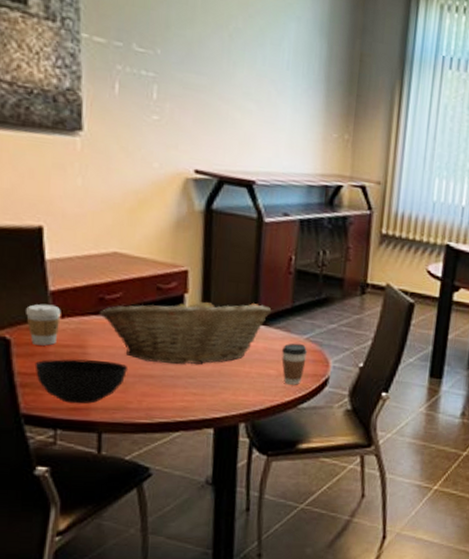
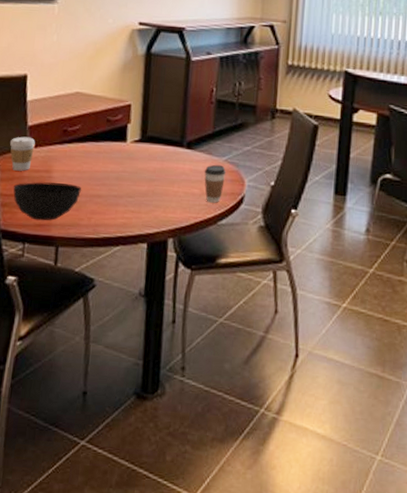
fruit basket: present [99,296,272,365] -> none [62,126,197,186]

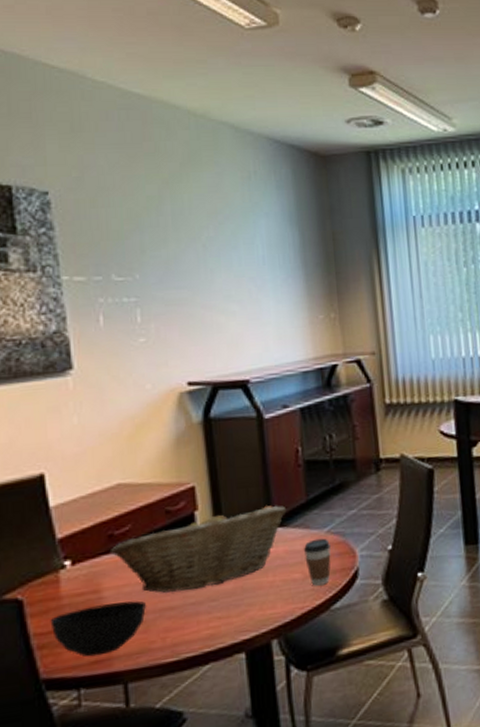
coffee cup: present [10,136,35,171] -> none [36,553,71,600]
fruit basket: none [62,126,197,186] -> present [109,505,287,593]

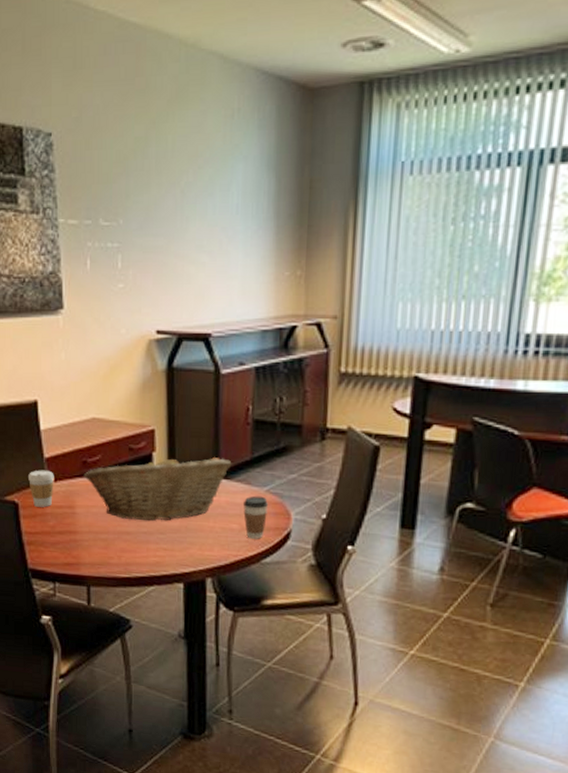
coffee cup: none [36,553,71,600] -> present [28,470,54,507]
bowl: present [50,601,146,657] -> none [37,518,108,560]

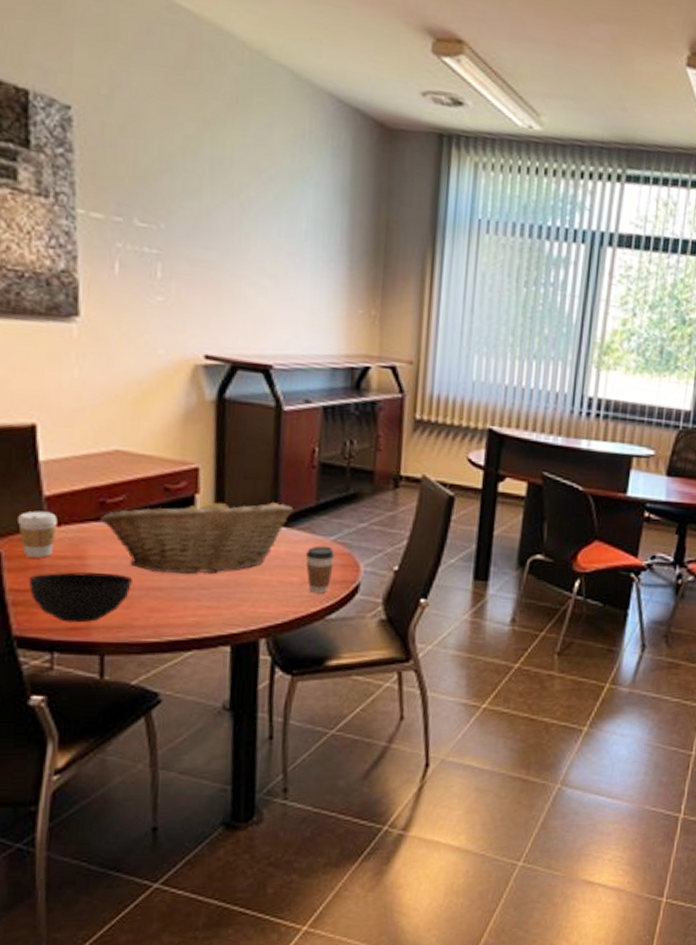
bowl: none [37,518,108,560] -> present [28,572,132,623]

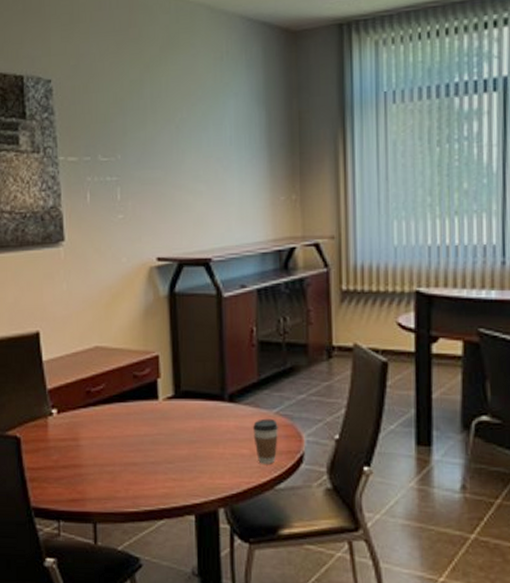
coffee cup: present [18,511,57,558] -> none [31,402,57,441]
bowl: present [28,572,132,623] -> none [39,452,114,495]
fruit basket: present [99,497,294,575] -> none [87,381,239,451]

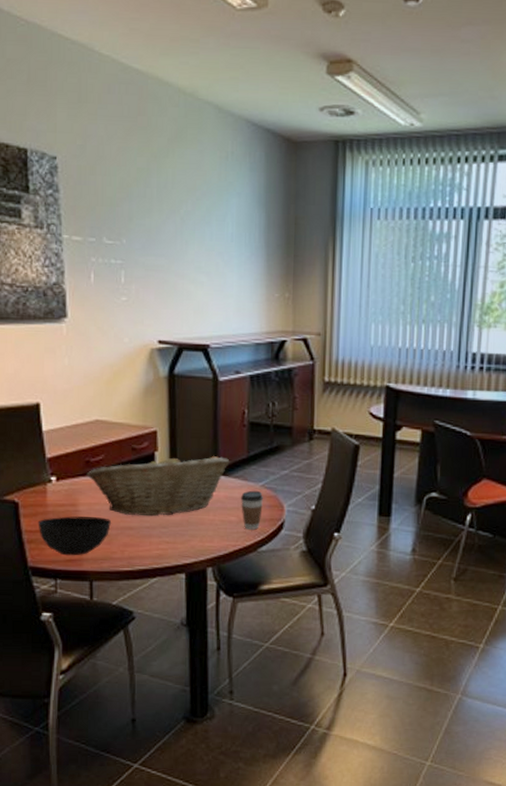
bowl: none [39,452,114,495] -> present [38,516,111,556]
fruit basket: none [87,381,239,451] -> present [86,454,230,517]

